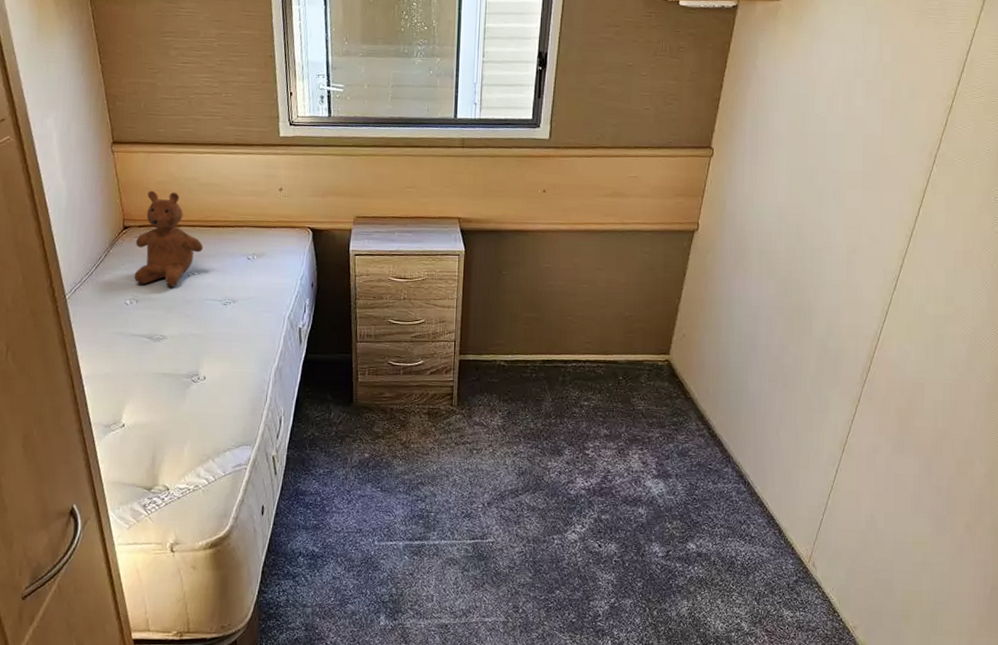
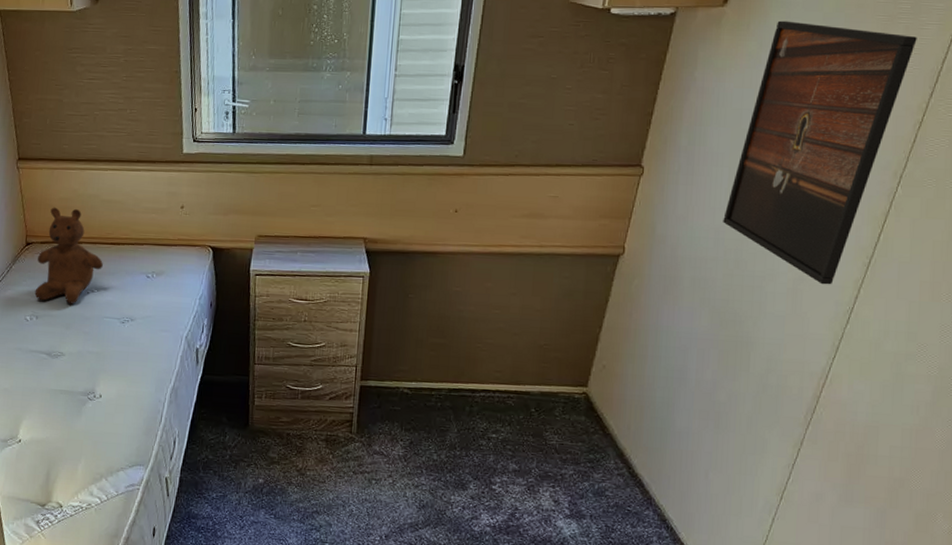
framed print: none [785,14,945,256] -> present [723,20,917,285]

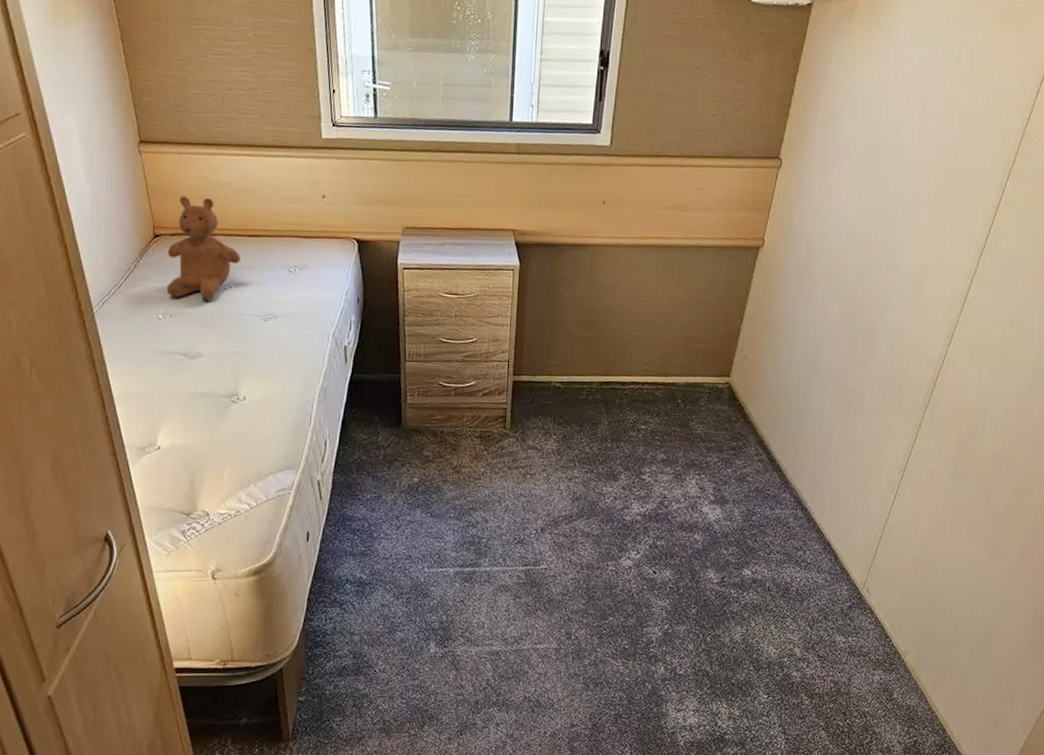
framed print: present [723,20,917,285] -> none [854,15,1027,275]

